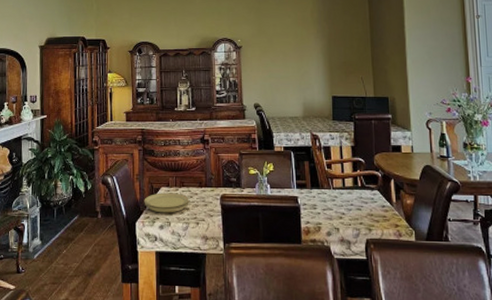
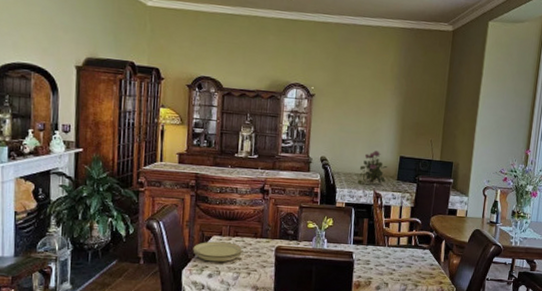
flower bouquet: none [293,93,321,127] -> present [358,151,388,185]

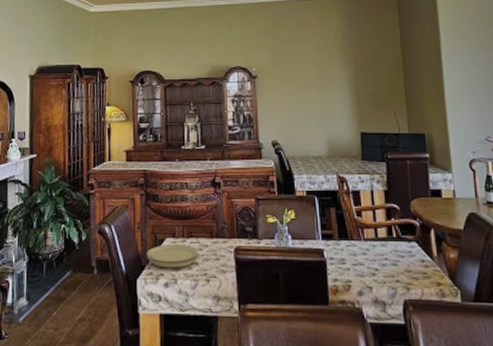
flower bouquet: present [358,151,388,185] -> none [316,129,349,169]

